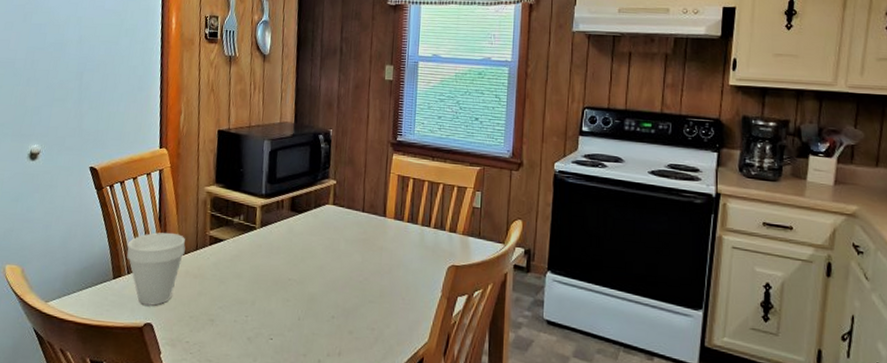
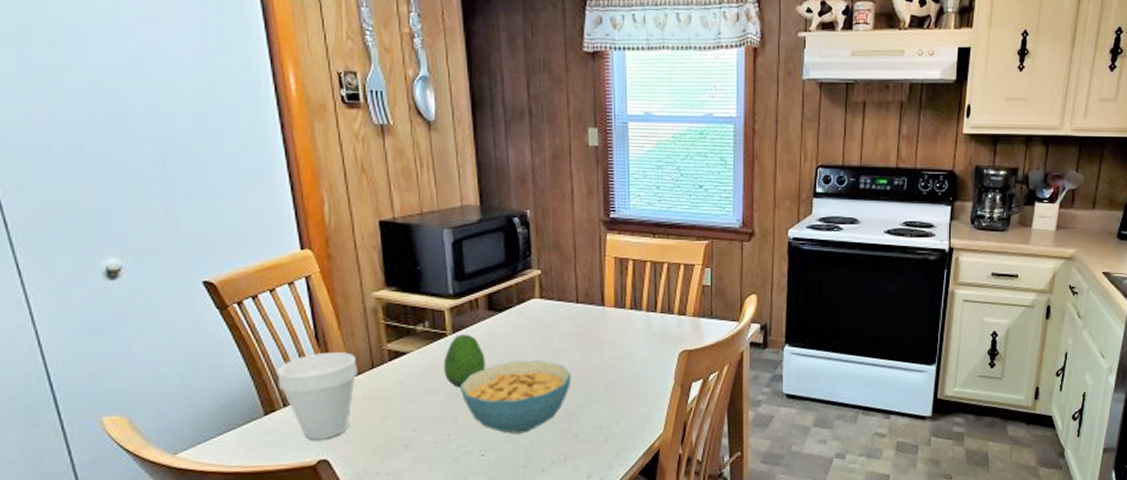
fruit: none [249,229,284,275] -> present [443,333,486,388]
cereal bowl: none [260,257,353,324] -> present [459,360,572,434]

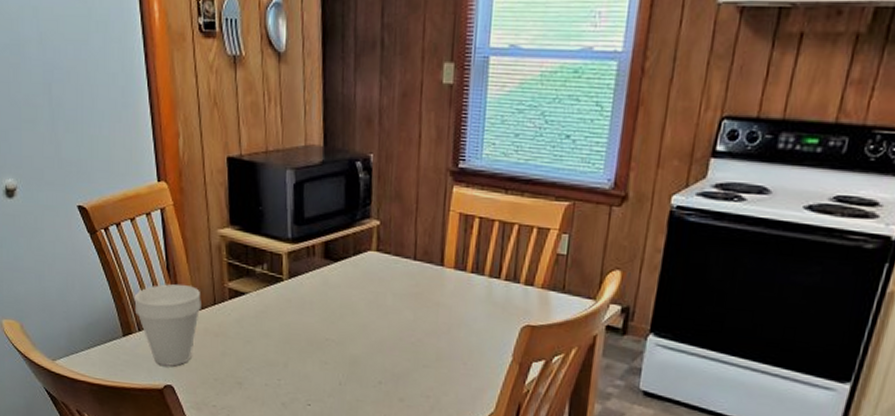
fruit: present [443,333,486,388] -> none [278,280,318,334]
cereal bowl: present [459,360,572,434] -> none [292,314,403,390]

